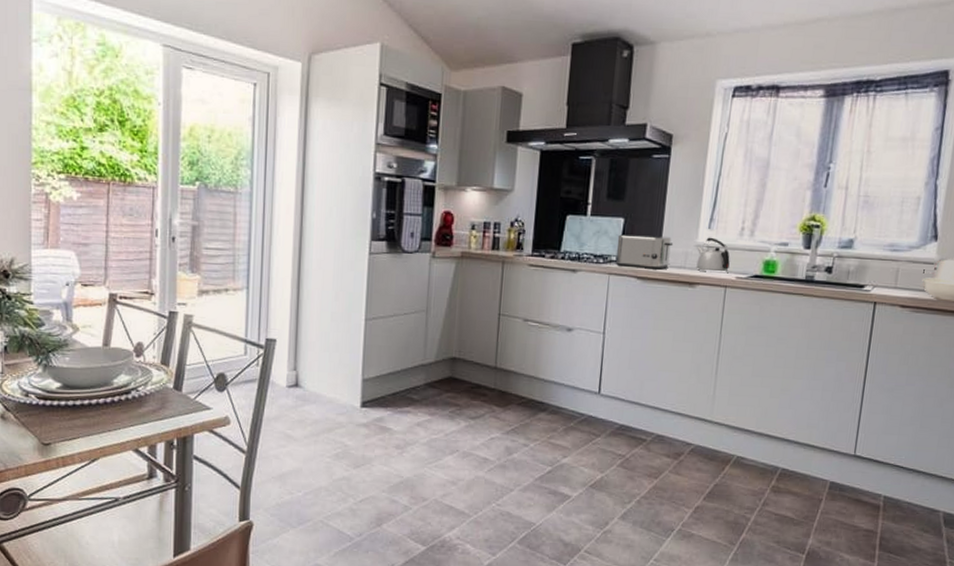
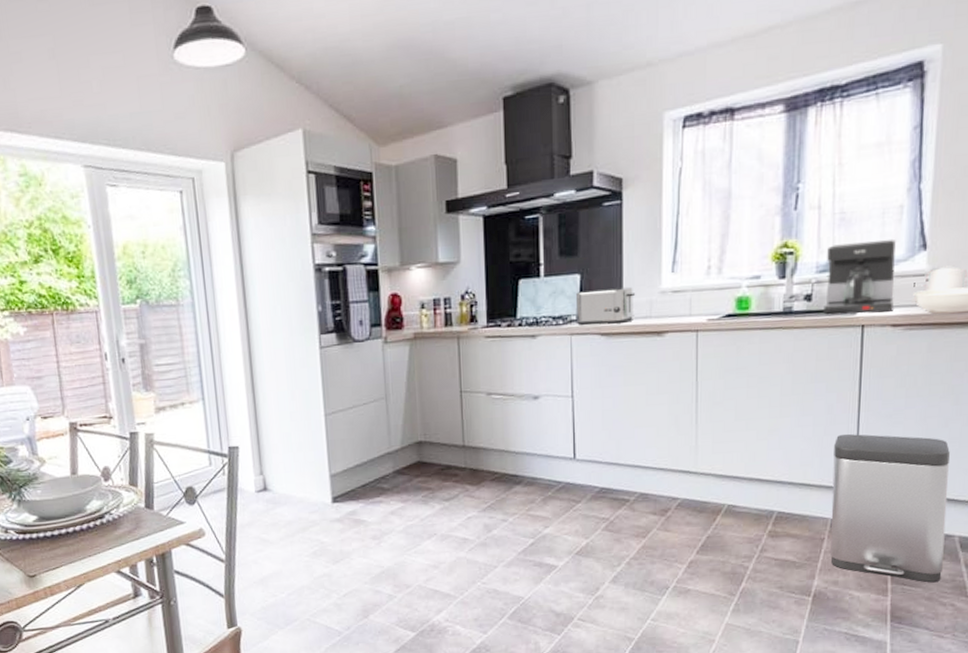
kettle: present [696,237,730,272] -> none [662,281,699,319]
pedal bin: none [826,402,942,553] -> present [830,434,950,582]
coffee maker: none [841,224,911,293] -> present [823,238,896,315]

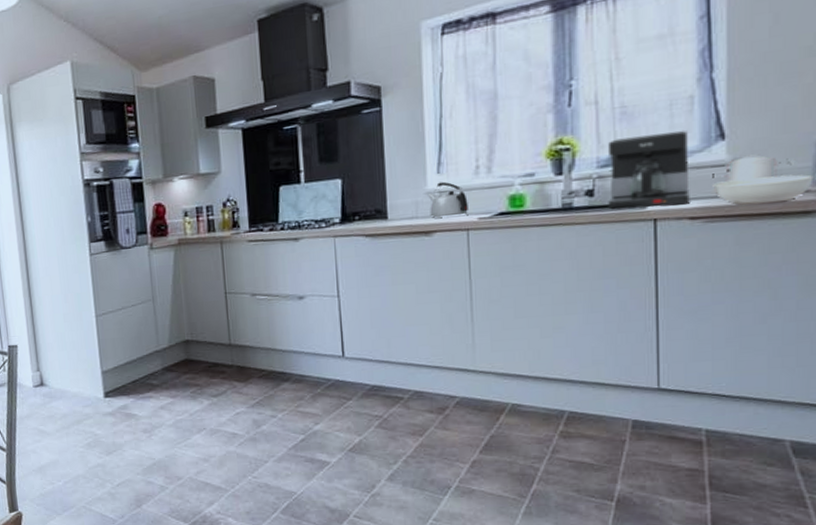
toaster: present [575,286,636,326] -> none [337,188,400,228]
kettle: none [662,281,699,319] -> present [427,181,468,219]
pedal bin: present [830,434,950,582] -> none [630,331,772,490]

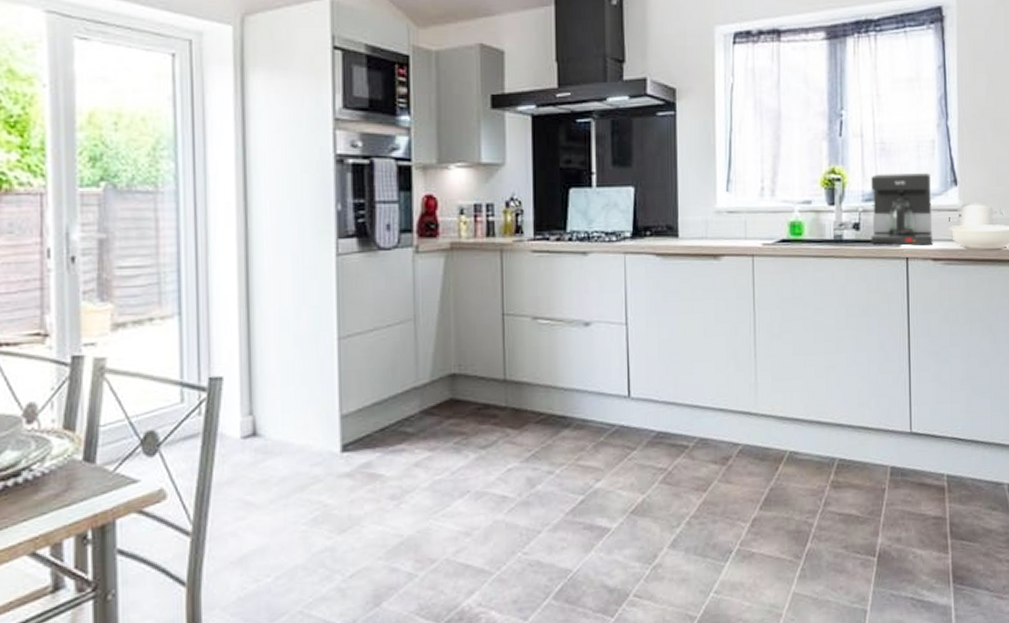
kettle: present [427,181,468,219] -> none [717,201,754,241]

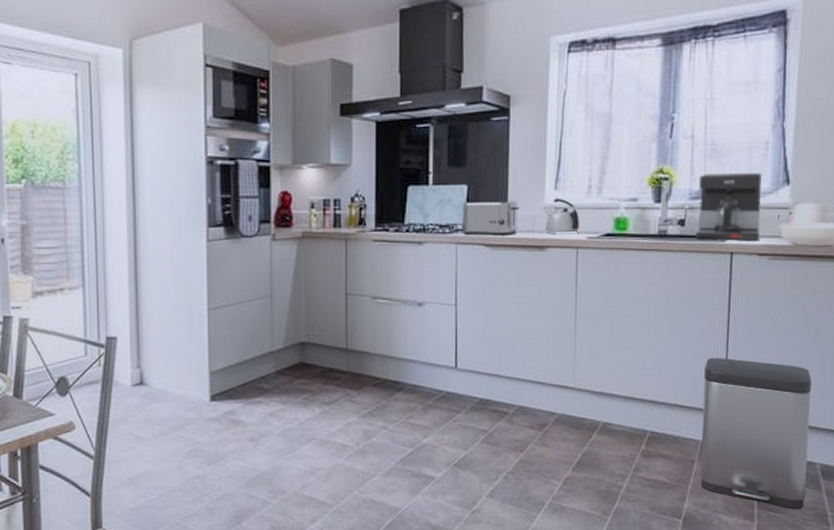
toaster: none [629,203,691,245] -> present [462,200,520,237]
kettle: none [717,201,754,241] -> present [544,198,579,235]
pedal bin: none [889,372,996,536] -> present [700,358,812,509]

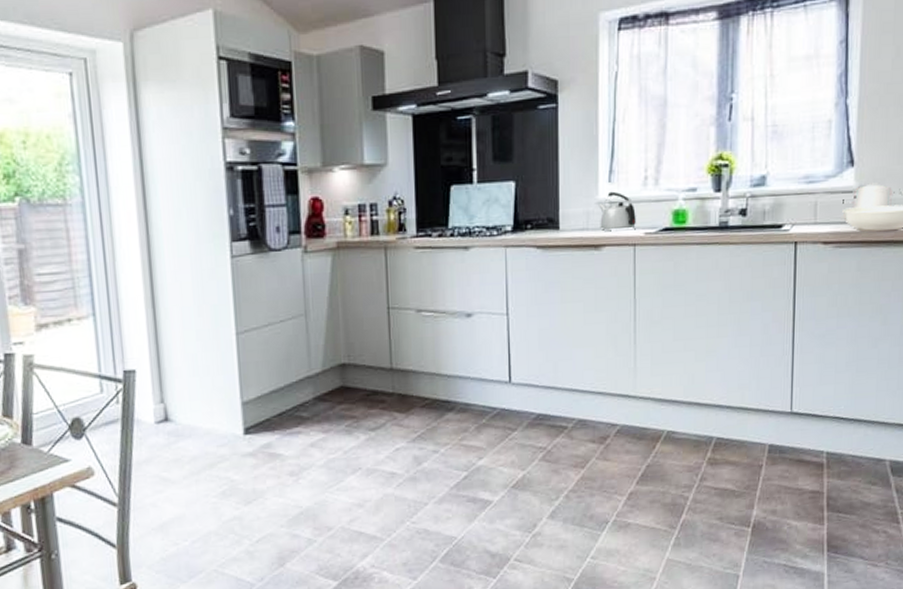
toaster: present [462,200,520,237] -> none [510,196,573,238]
coffee maker: present [695,172,762,241] -> none [758,154,825,231]
pedal bin: present [700,358,812,509] -> none [768,355,879,509]

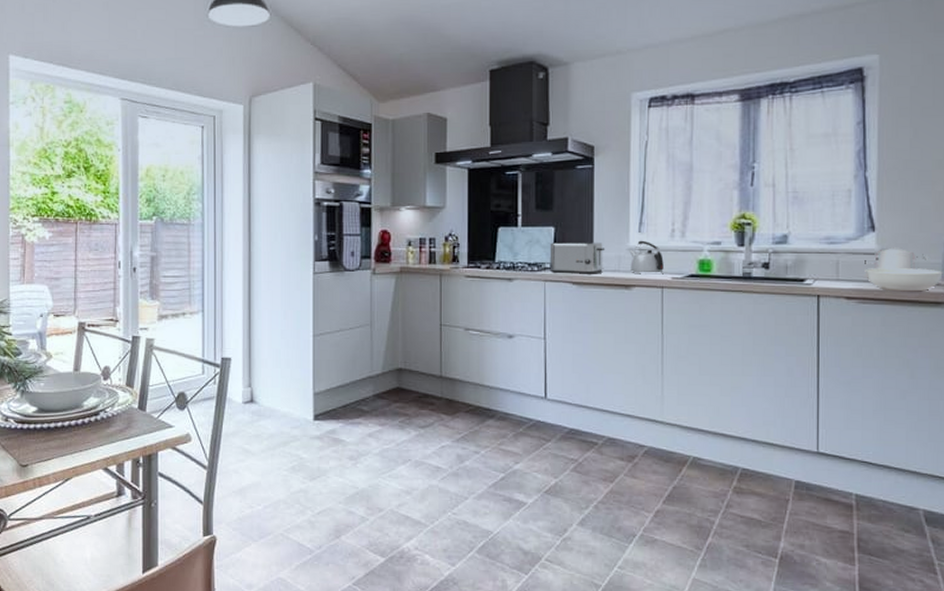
toaster: none [510,196,573,238] -> present [549,241,606,275]

